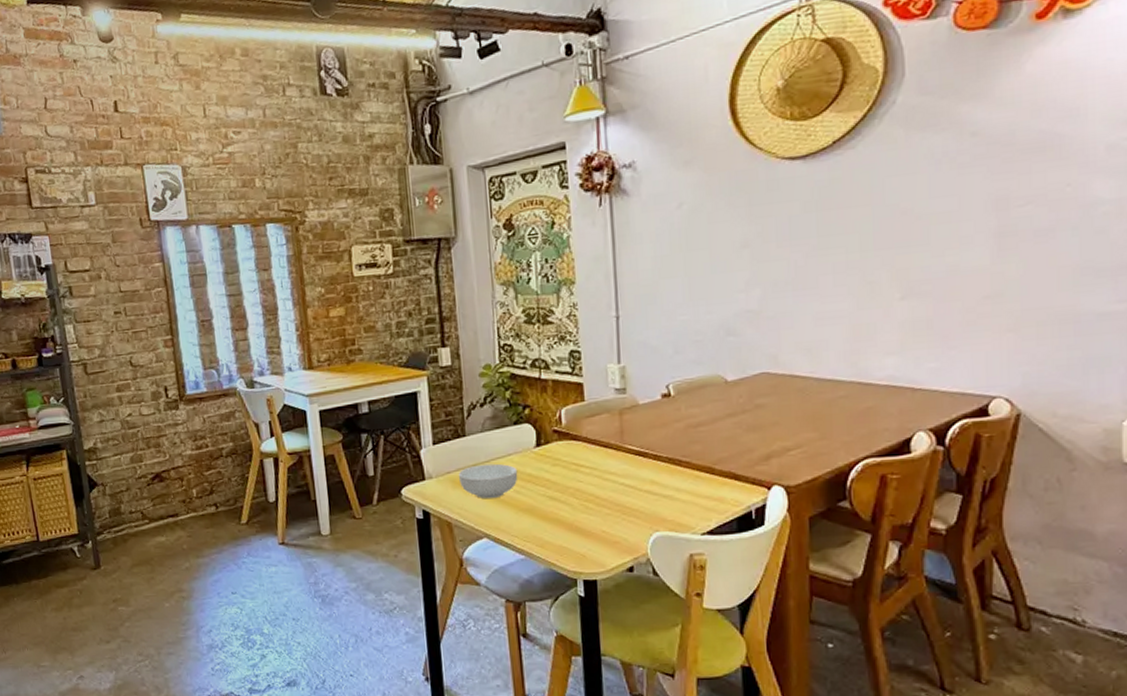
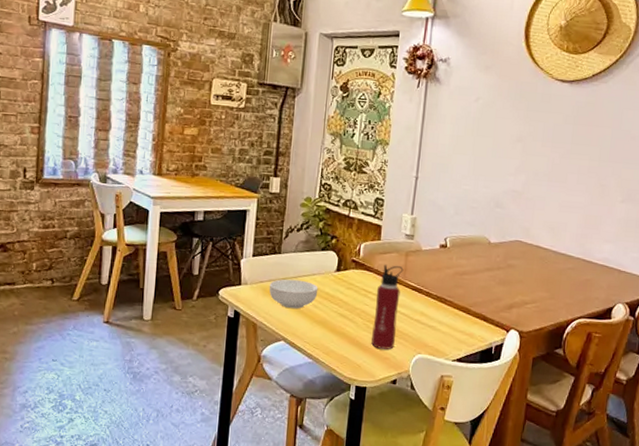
water bottle: none [589,428,623,532] -> present [371,264,404,350]

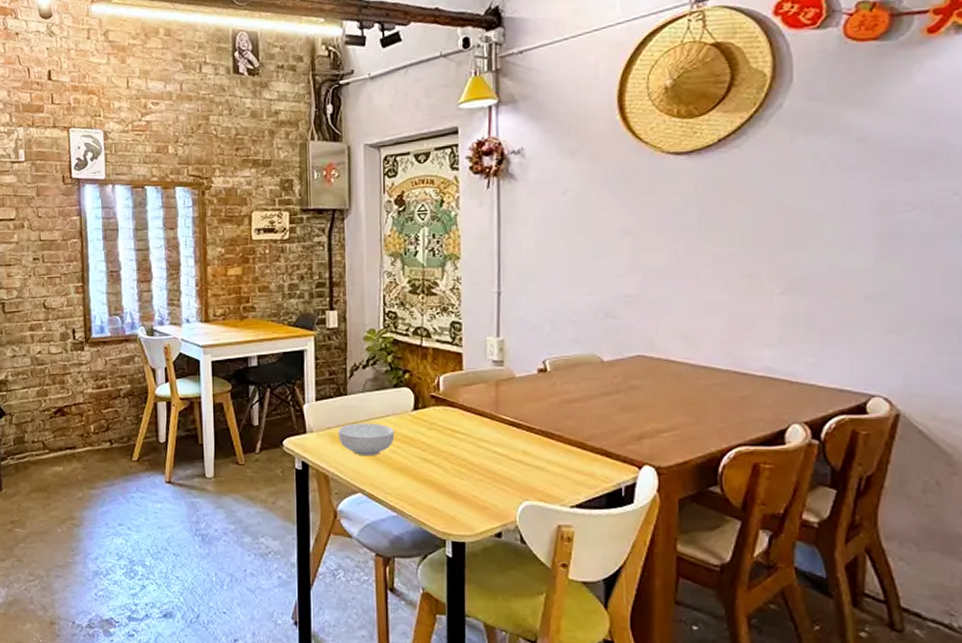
water bottle: present [371,264,404,350] -> none [464,397,495,497]

